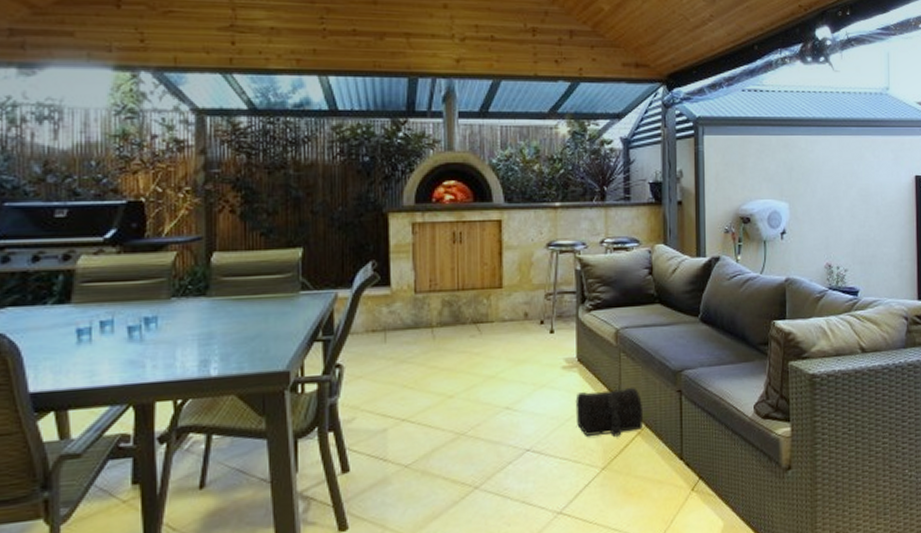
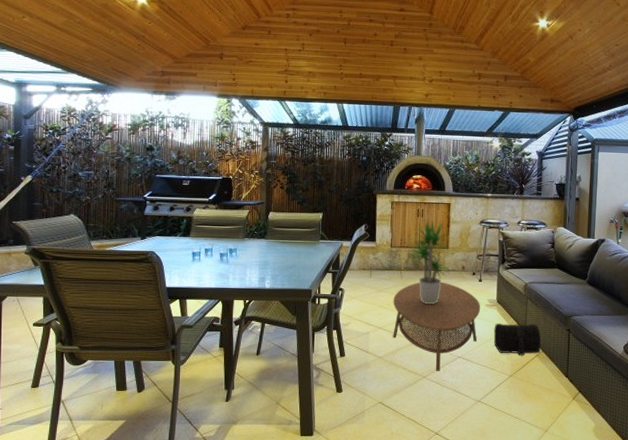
coffee table: none [422,338,555,476] -> present [393,282,481,371]
potted plant: none [438,245,512,376] -> present [406,218,455,305]

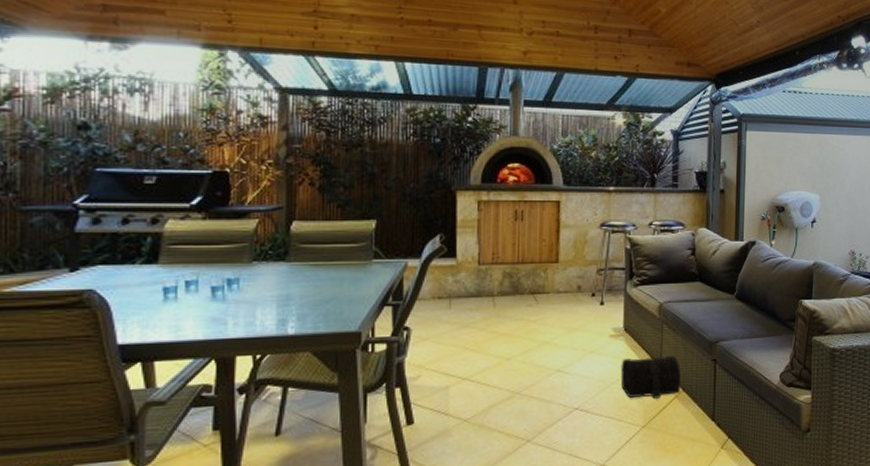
coffee table: present [393,282,481,371] -> none [483,308,603,431]
potted plant: present [406,218,455,305] -> none [500,223,567,341]

